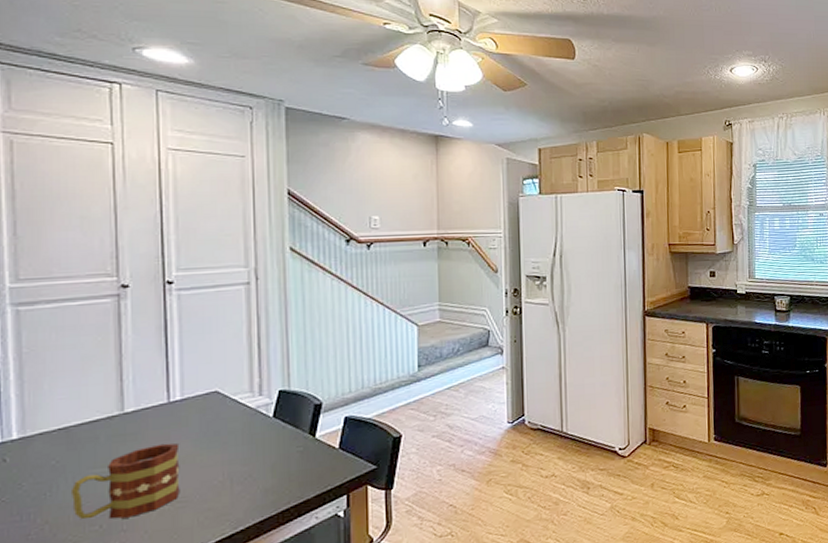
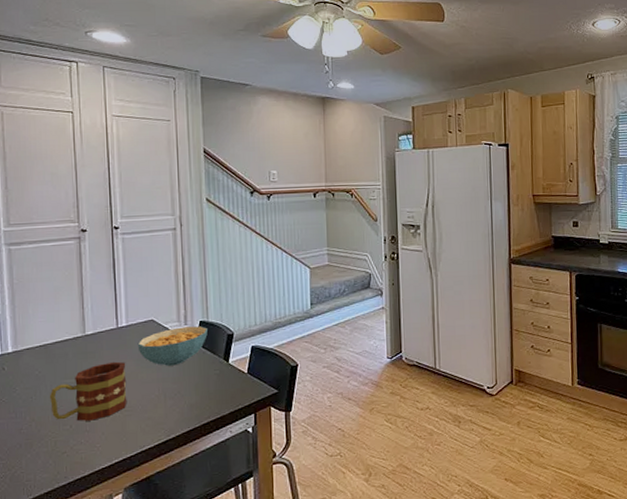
cereal bowl: none [196,396,289,445] -> present [137,326,208,366]

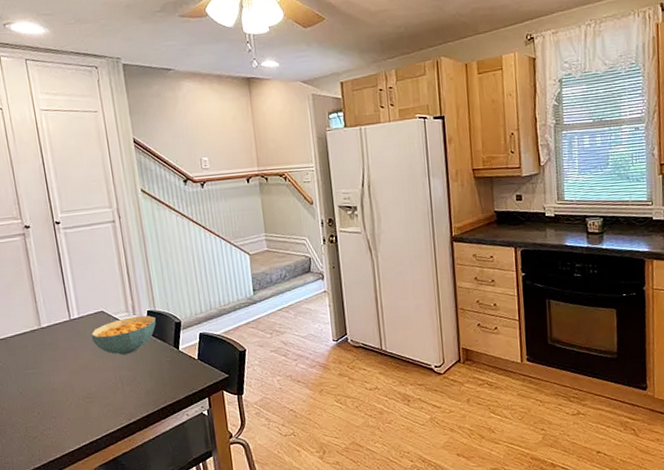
mug: present [50,361,127,421] -> none [15,352,88,408]

